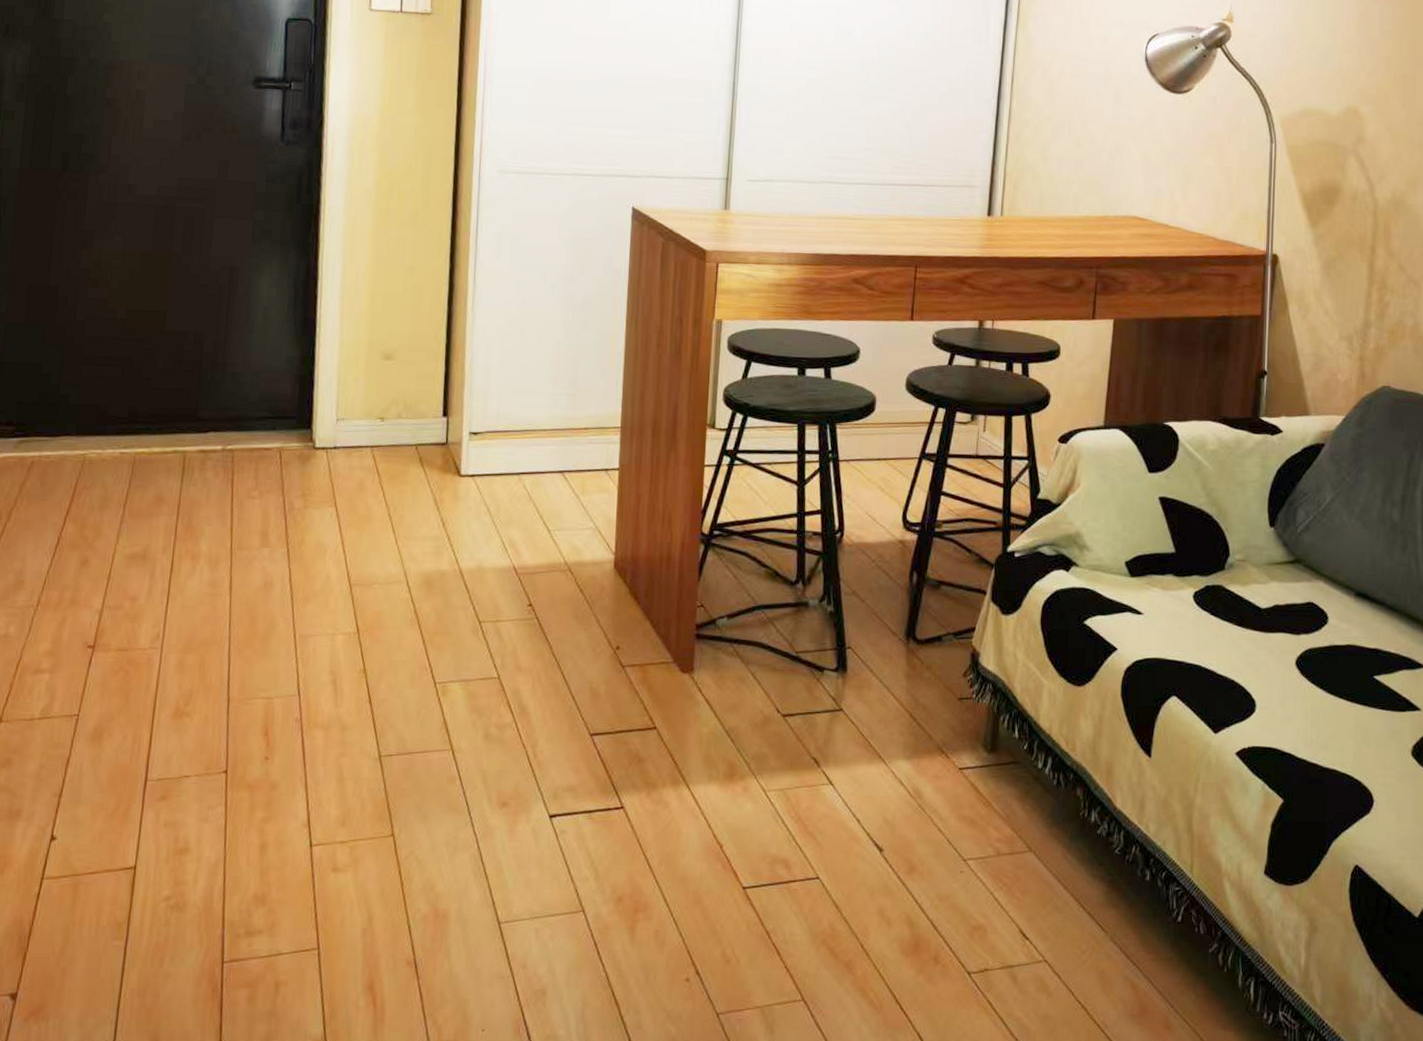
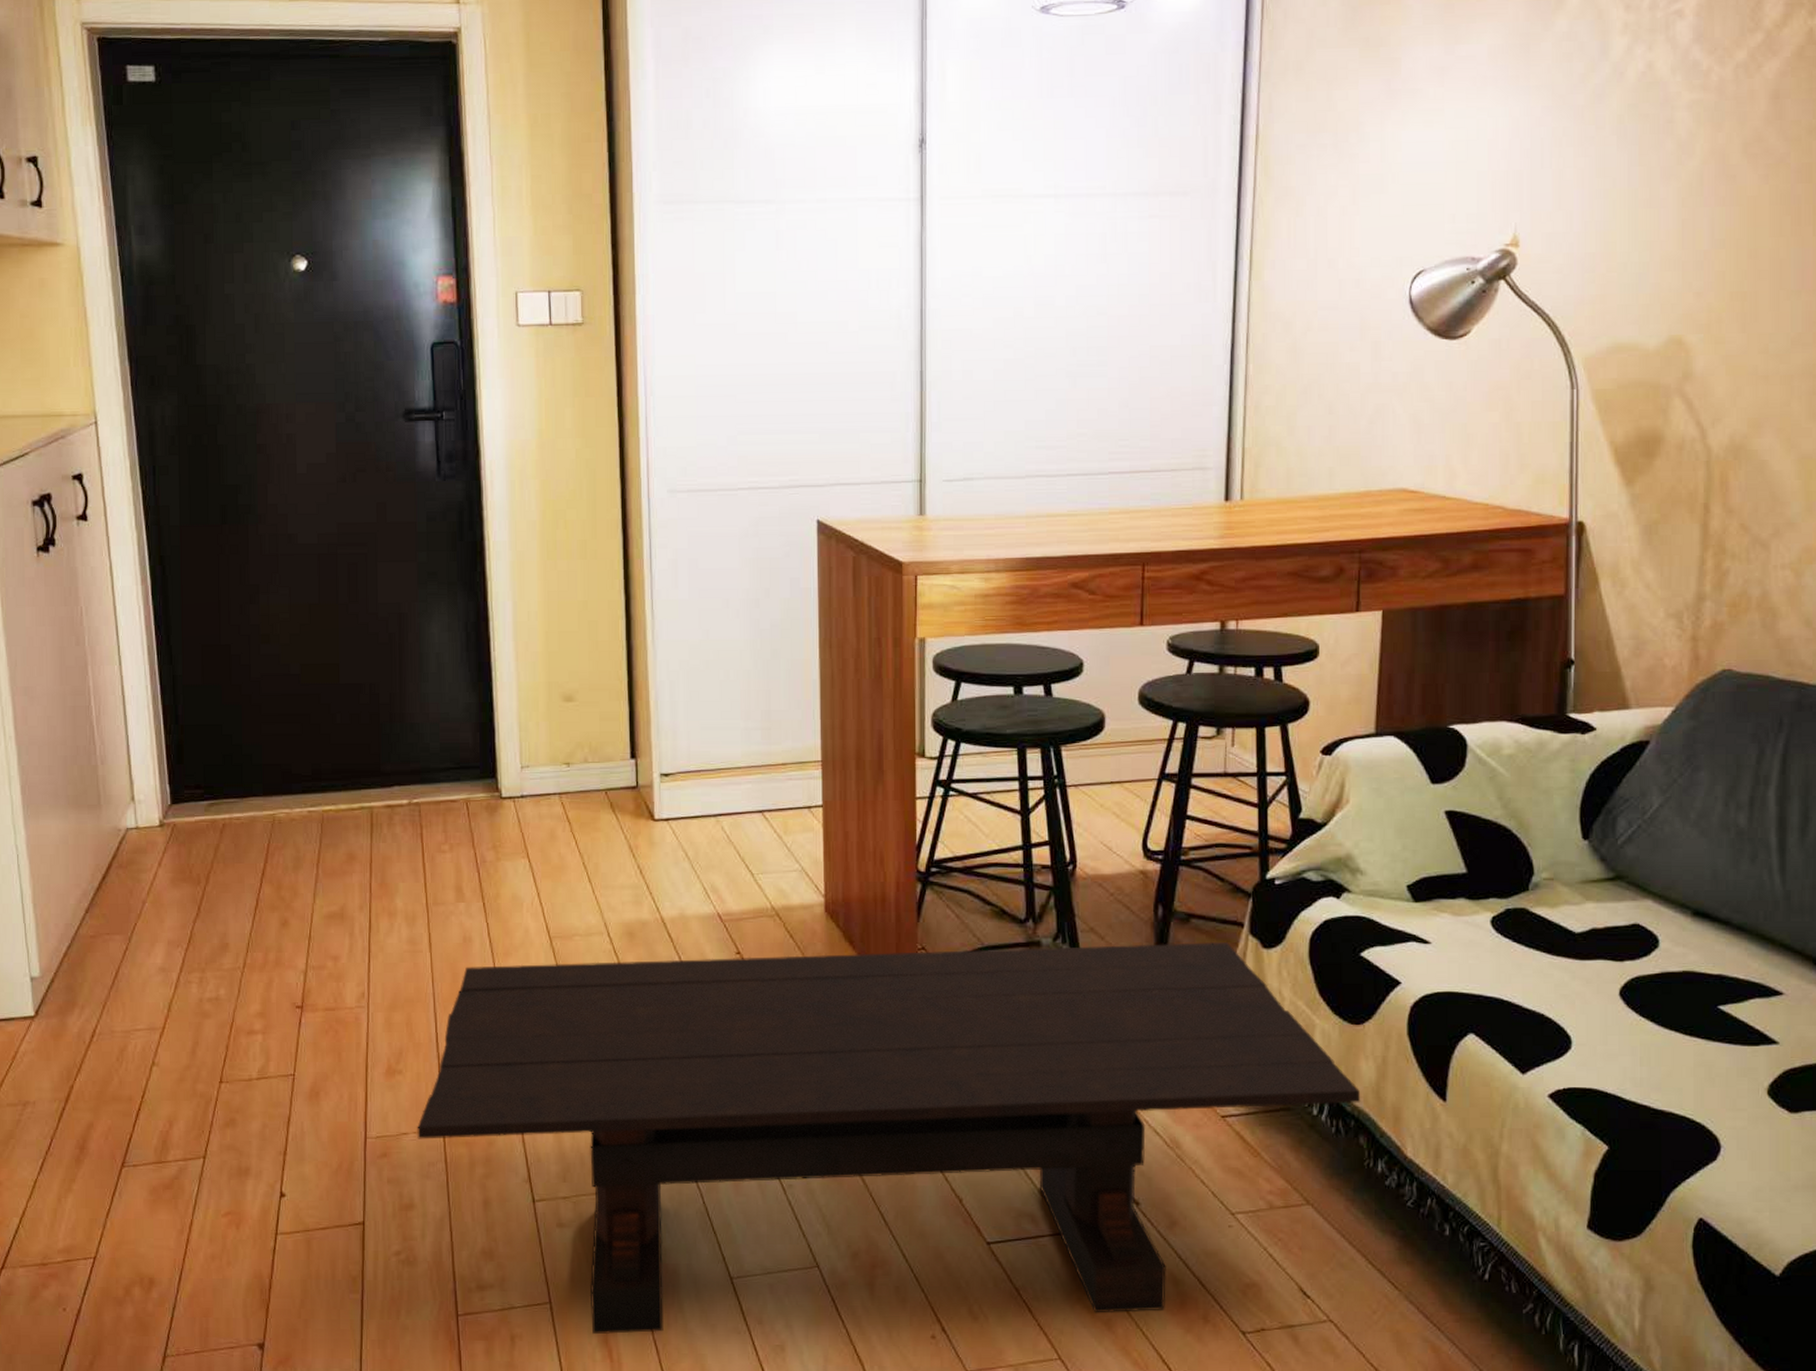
coffee table: none [199,607,1080,981] -> present [417,941,1361,1335]

